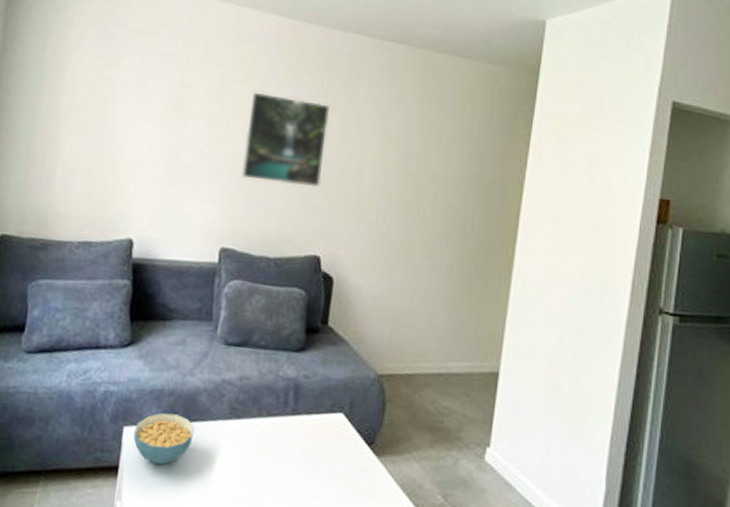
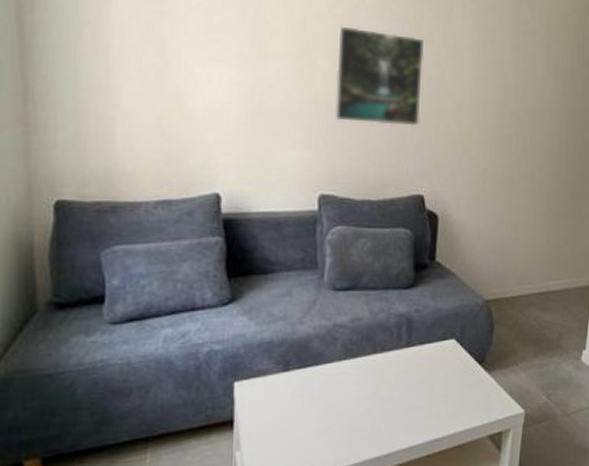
cereal bowl: present [133,412,195,465] -> none [246,363,309,411]

